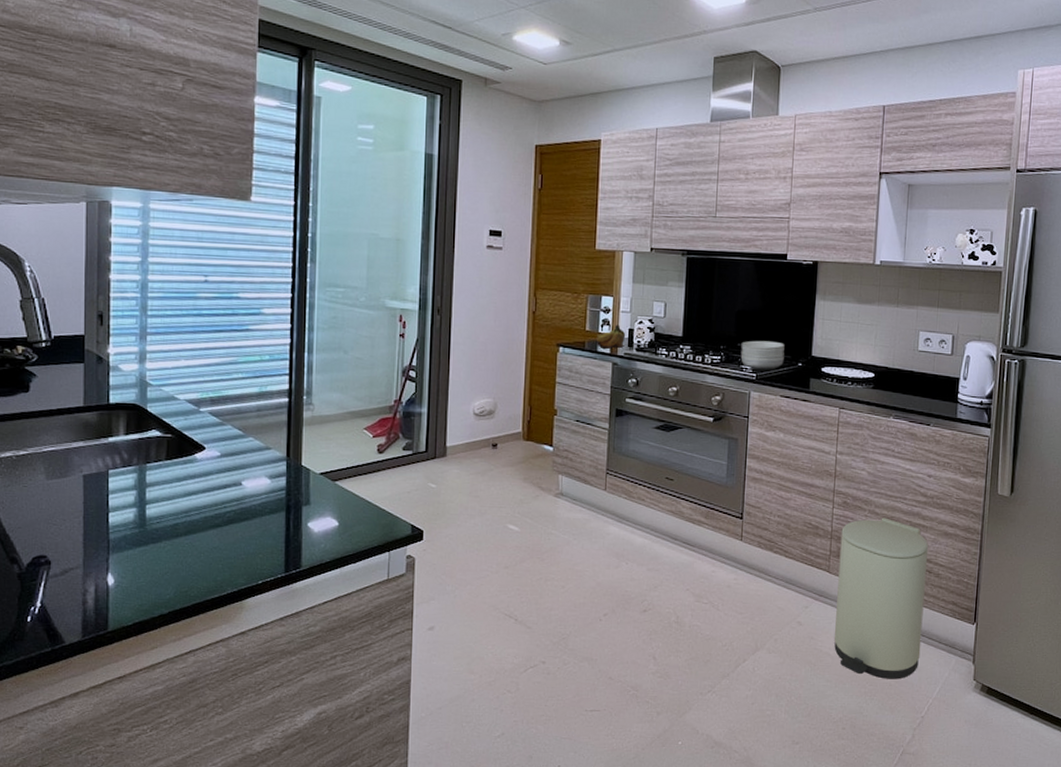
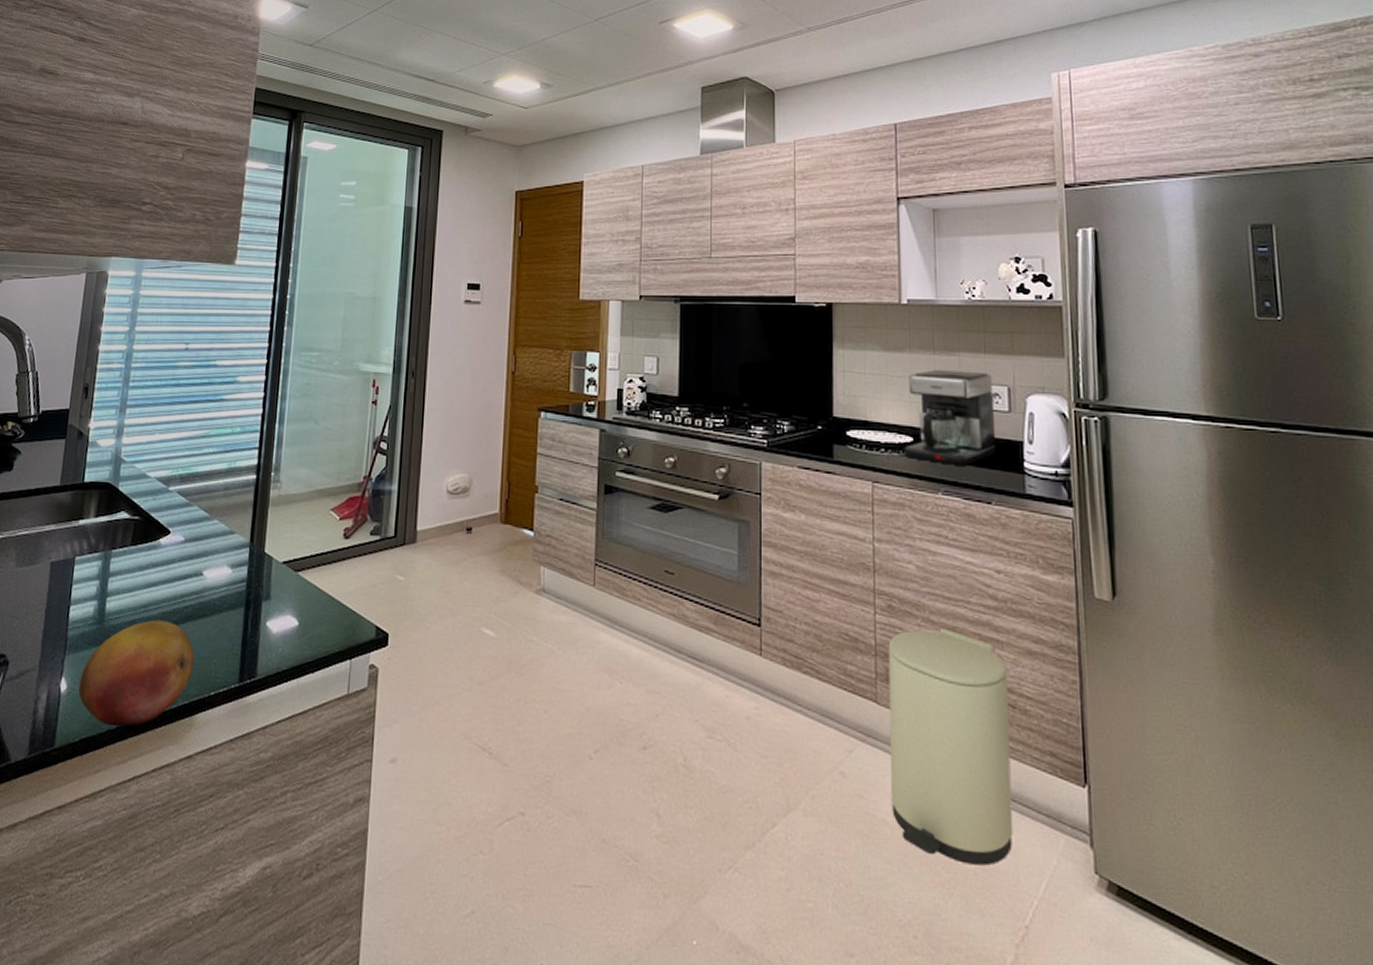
fruit: none [127,523,239,612] -> present [78,620,194,727]
fruit: present [596,324,626,349] -> none [581,384,614,413]
bowl: present [740,340,786,372] -> none [747,399,801,437]
coffee maker: none [866,319,941,396] -> present [904,369,997,466]

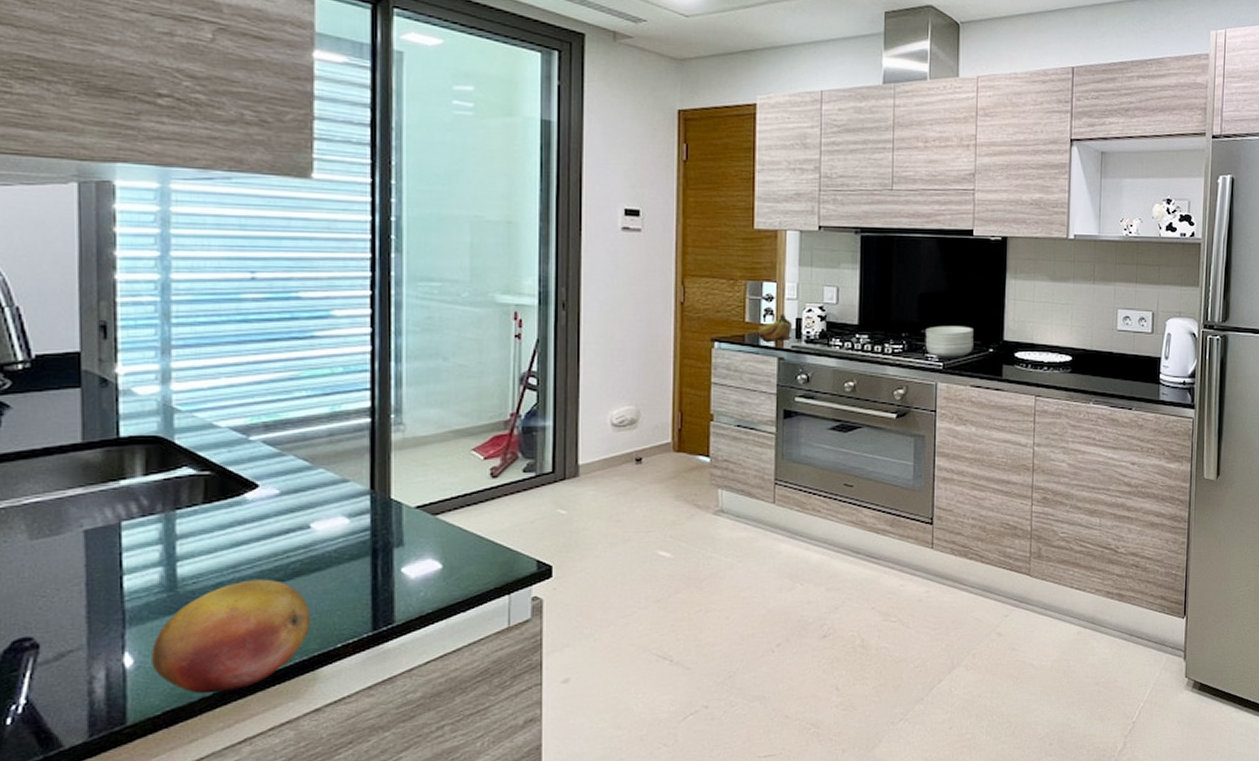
fruit: none [581,384,614,413] -> present [757,314,793,342]
bowl: none [747,399,801,437] -> present [925,326,975,360]
pedal bin: present [888,628,1014,866] -> none [1037,511,1135,686]
coffee maker: present [904,369,997,466] -> none [1064,297,1140,379]

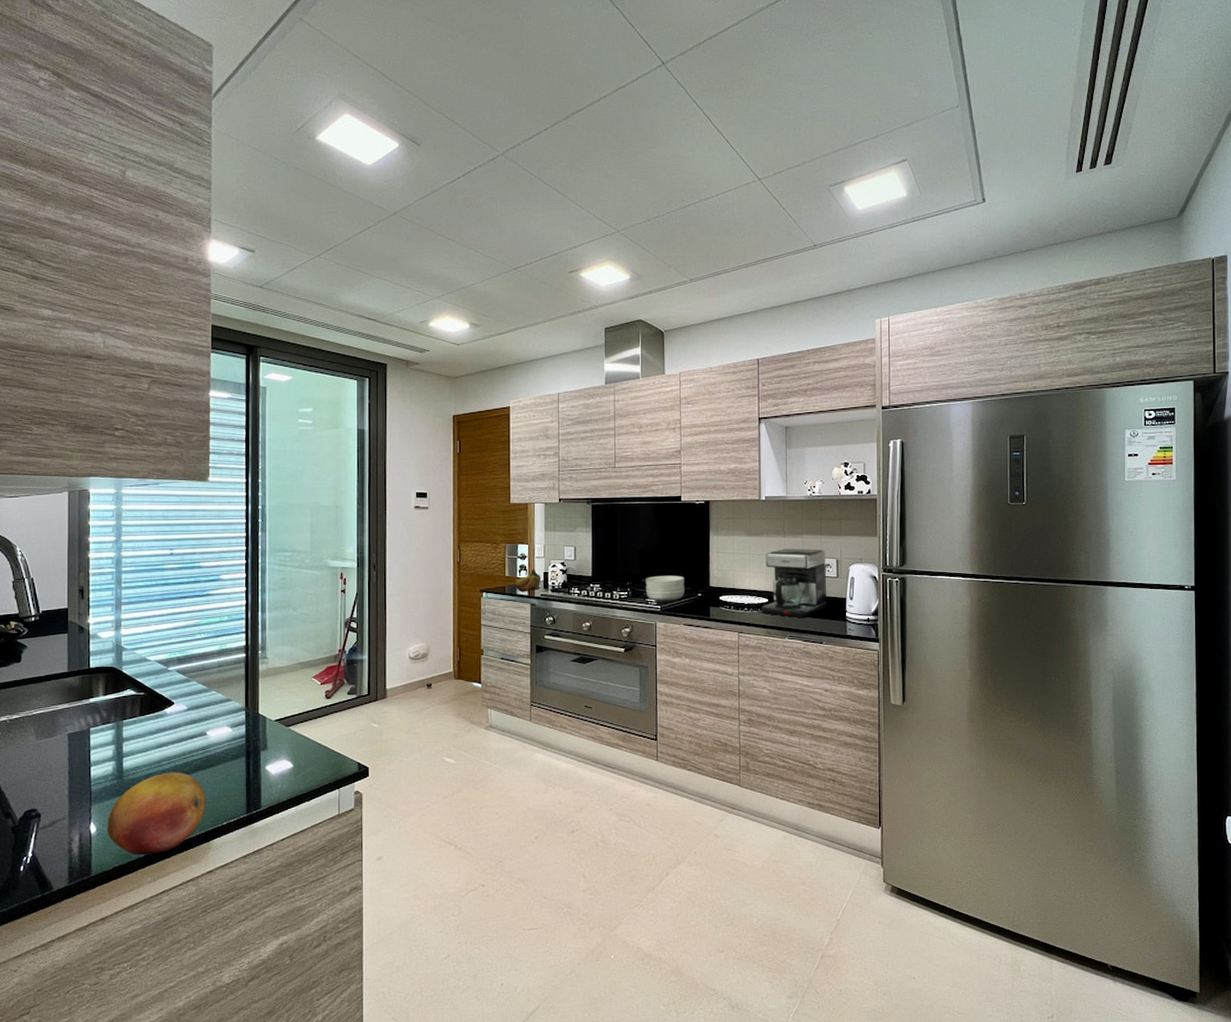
coffee maker: none [1064,297,1140,379] -> present [761,548,827,617]

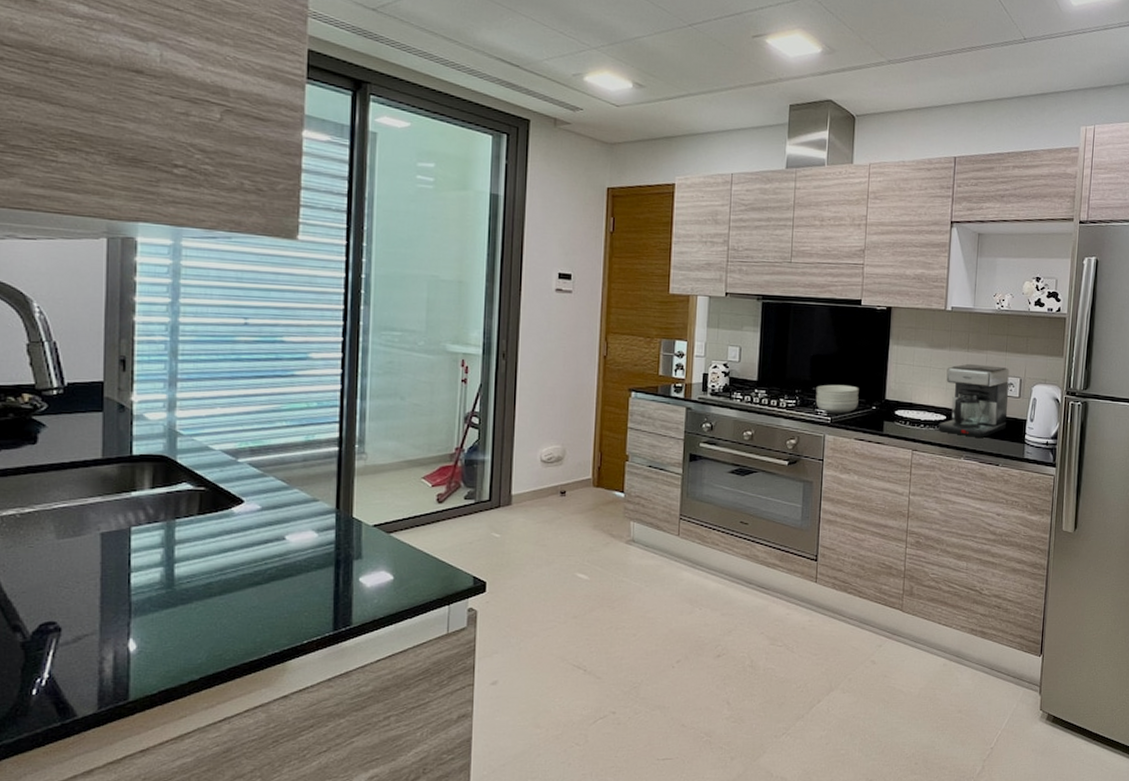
fruit: present [107,772,206,855] -> none [151,582,282,678]
fruit: present [515,569,541,591] -> none [669,369,700,393]

